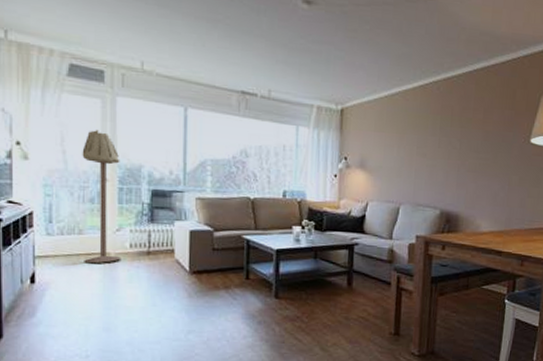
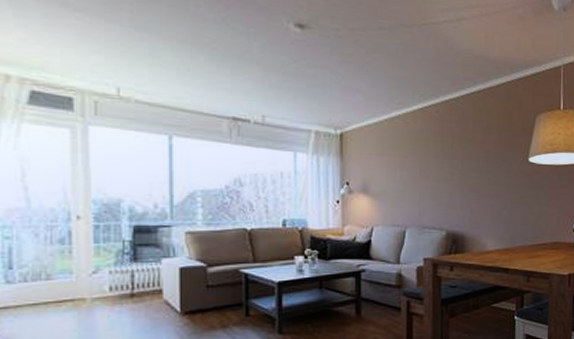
floor lamp: present [82,130,122,263] -> none [48,163,100,311]

